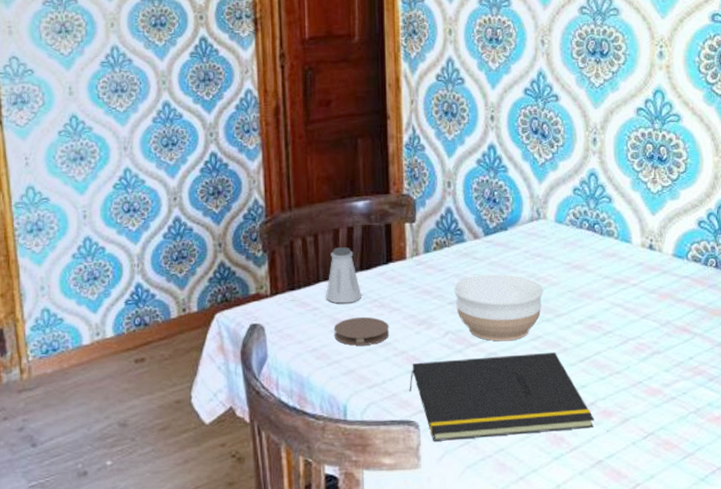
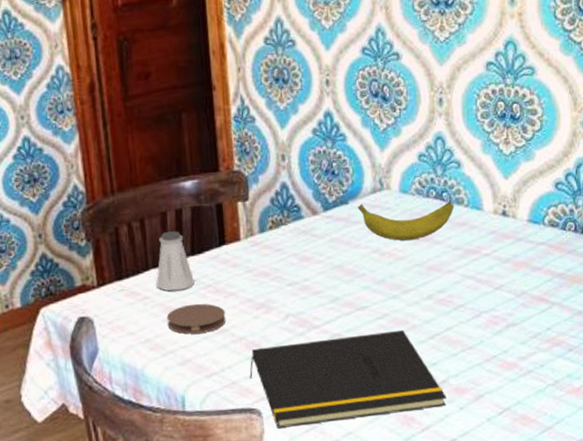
bowl: present [454,274,543,342] -> none [292,251,389,322]
banana: none [515,231,605,268] -> present [357,201,454,241]

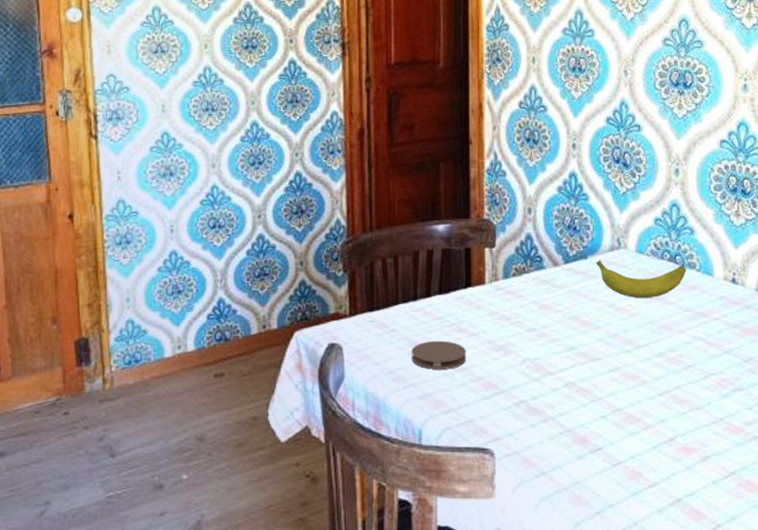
saltshaker: present [156,231,194,291] -> none [404,270,439,326]
notepad: present [250,329,447,428] -> none [485,384,674,471]

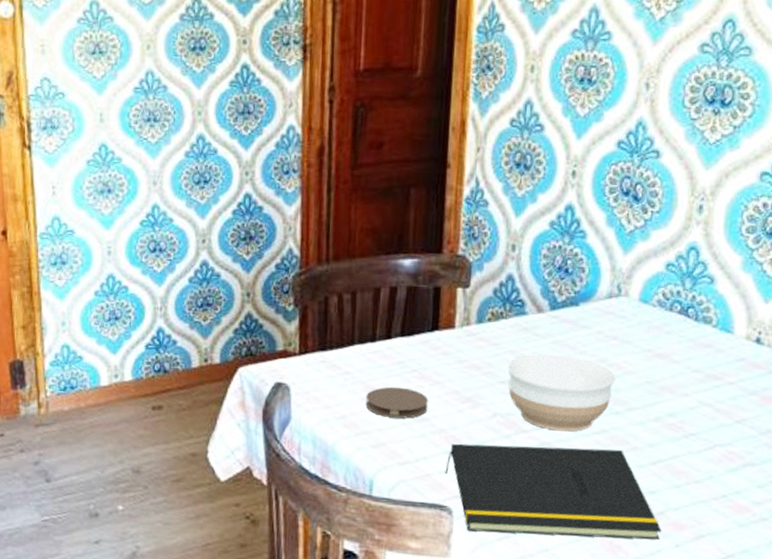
notepad: none [485,384,674,471] -> present [445,443,662,540]
bowl: none [532,302,623,371] -> present [507,354,616,432]
banana: present [595,260,687,299] -> none [588,308,700,355]

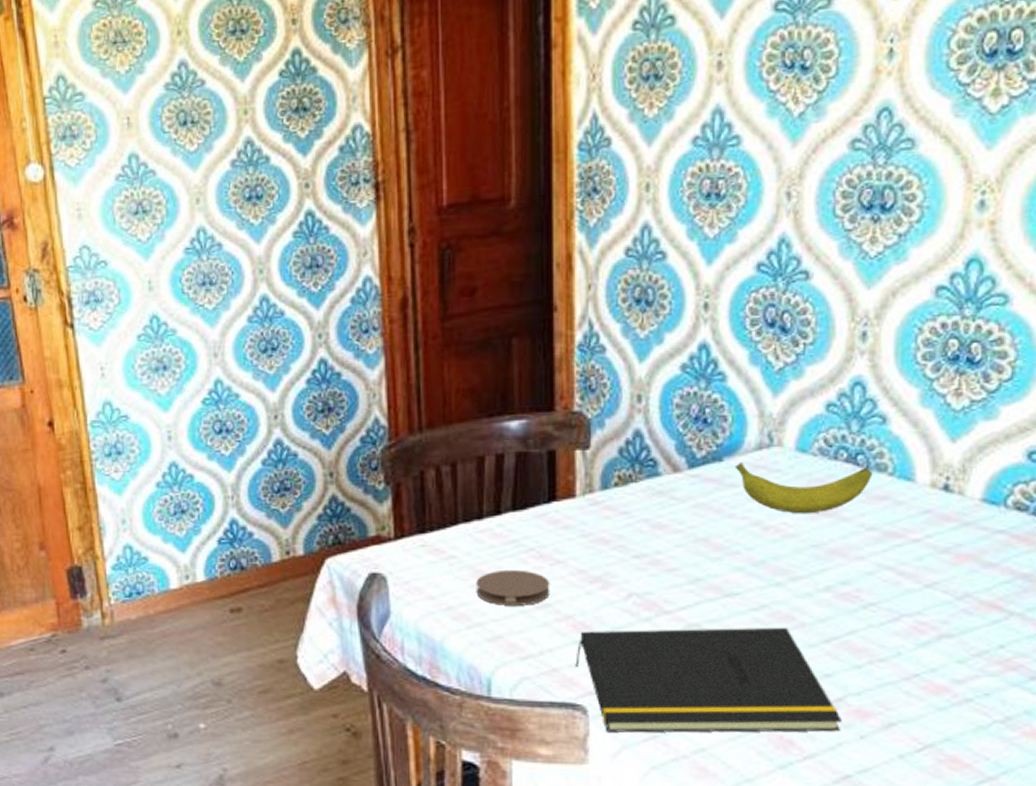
bowl: present [507,354,616,432] -> none [641,520,773,610]
banana: none [588,308,700,355] -> present [734,463,873,514]

